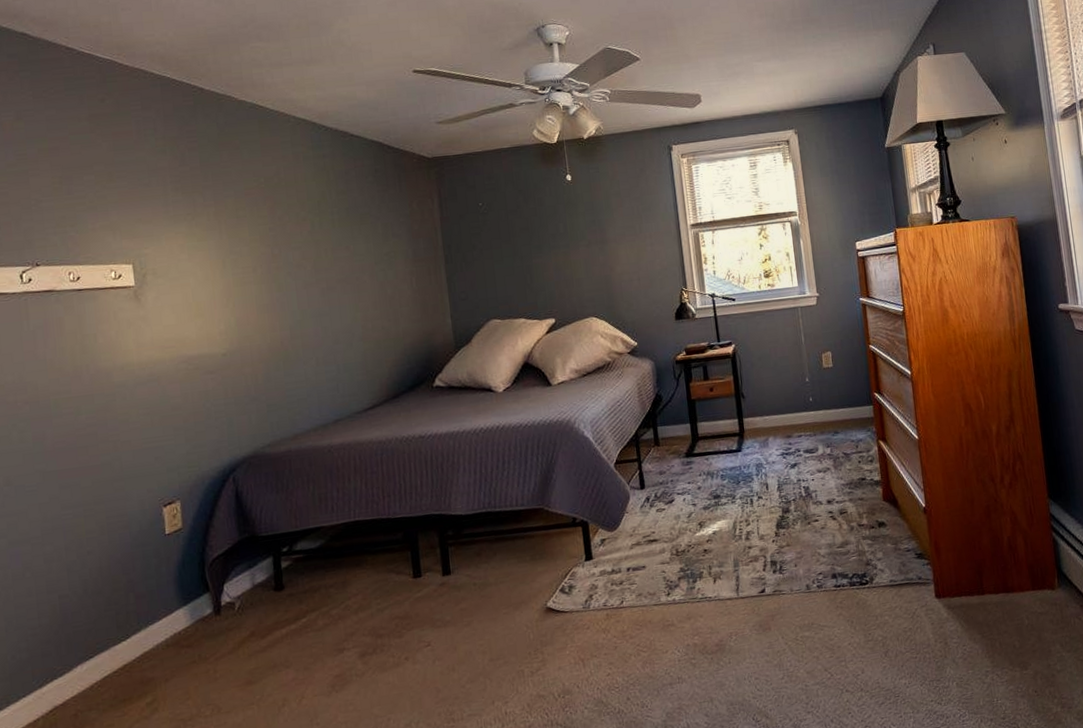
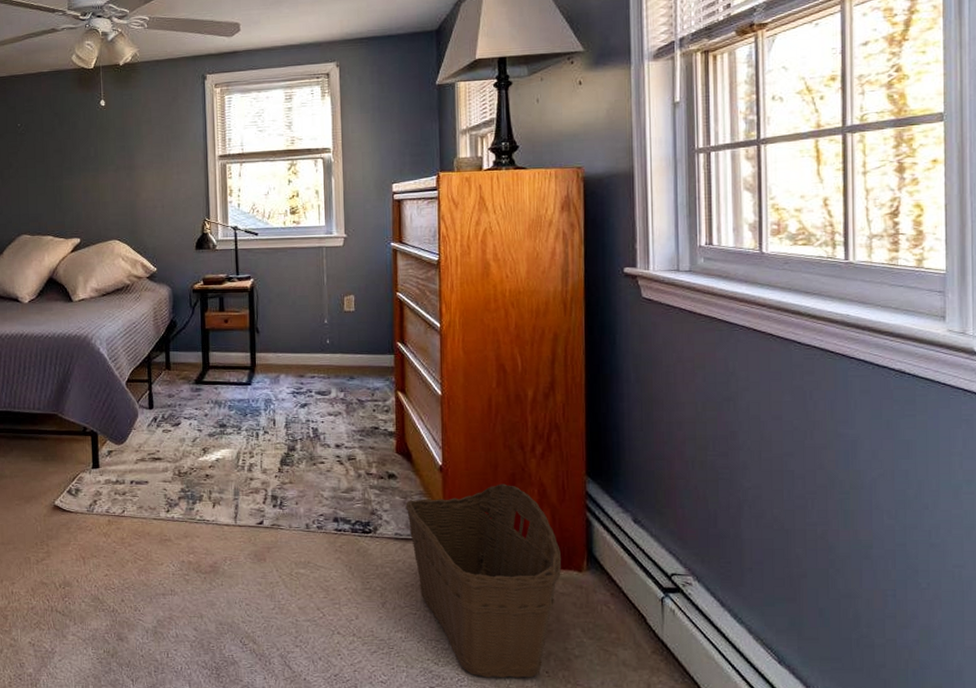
wicker basket: none [897,516,1038,709] -> present [405,484,562,679]

